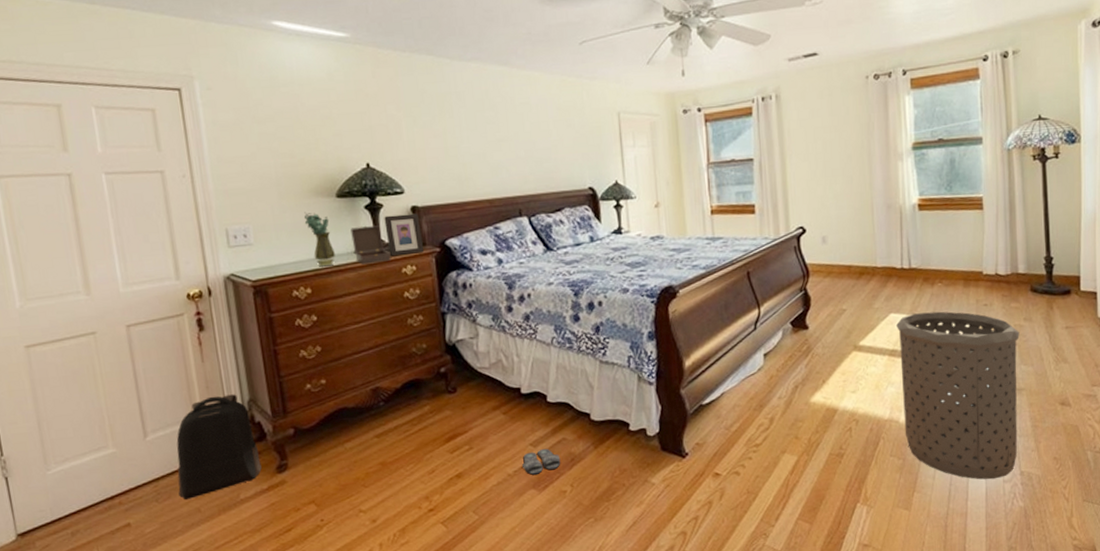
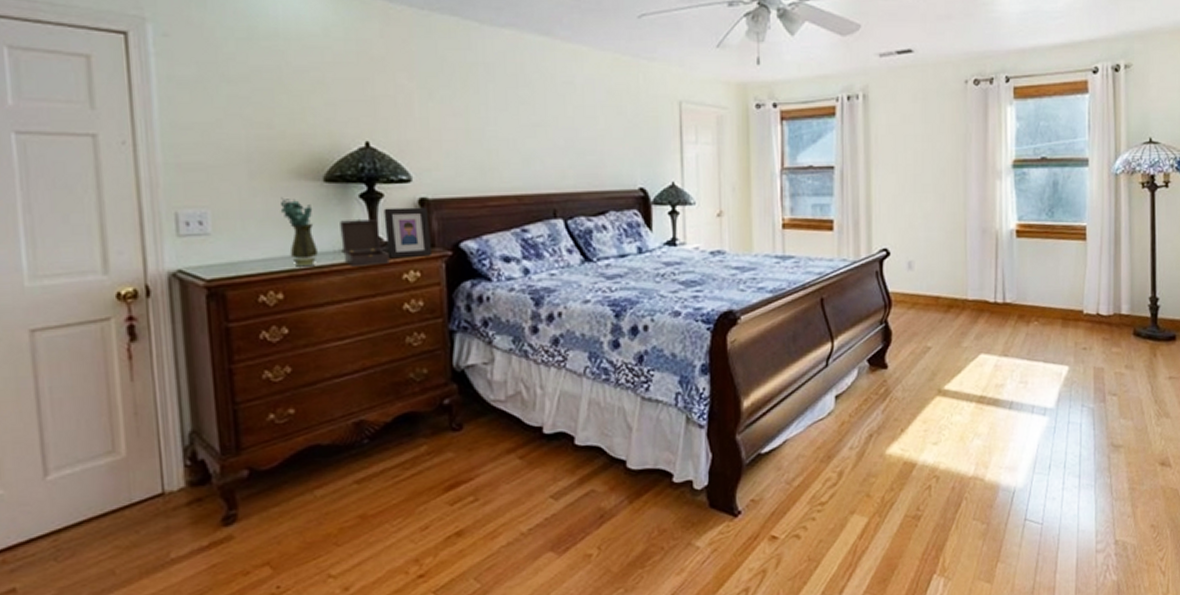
backpack: present [176,394,262,499] -> none [86,423,202,558]
slippers: present [522,448,561,475] -> none [540,501,587,534]
laundry basket: present [896,311,1020,480] -> none [986,354,1120,549]

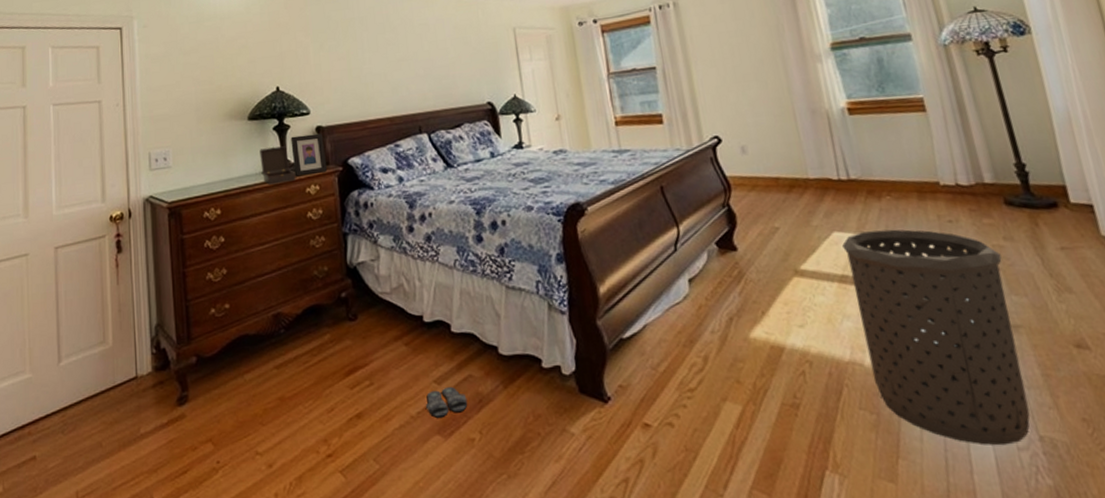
vase: present [279,197,318,267] -> none [218,135,245,188]
slippers: none [540,501,587,534] -> present [426,386,468,418]
laundry basket: none [986,354,1120,549] -> present [842,229,1030,446]

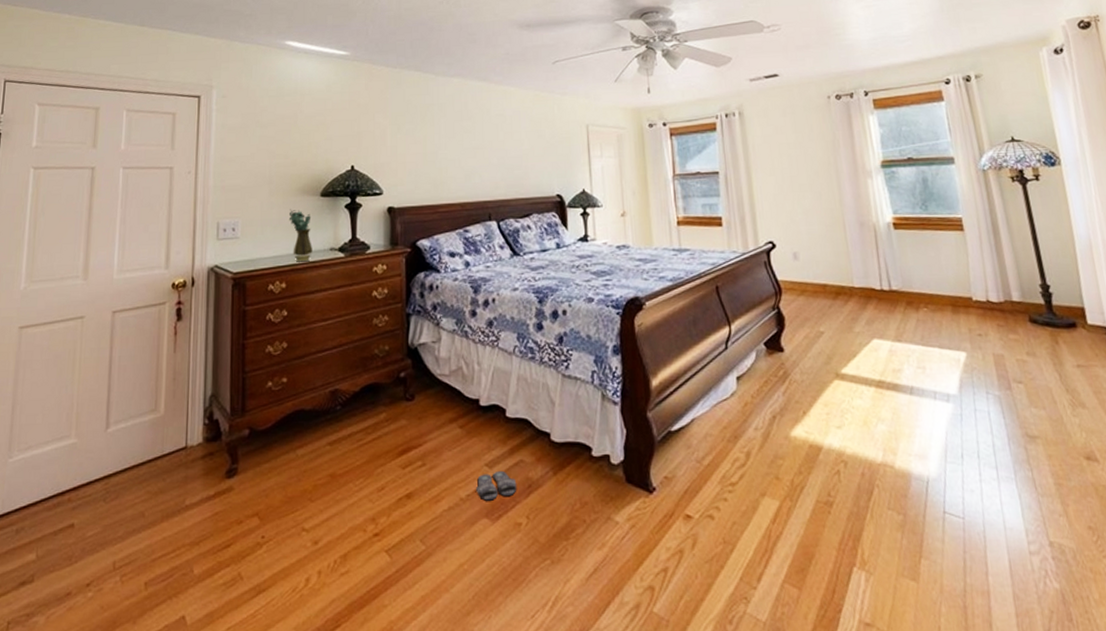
vase: none [218,135,245,188] -> present [288,209,312,262]
jewelry box: present [259,146,296,185] -> none [330,224,364,262]
picture frame: present [290,133,328,177] -> none [361,214,396,255]
laundry basket: present [842,229,1030,446] -> none [881,339,1042,549]

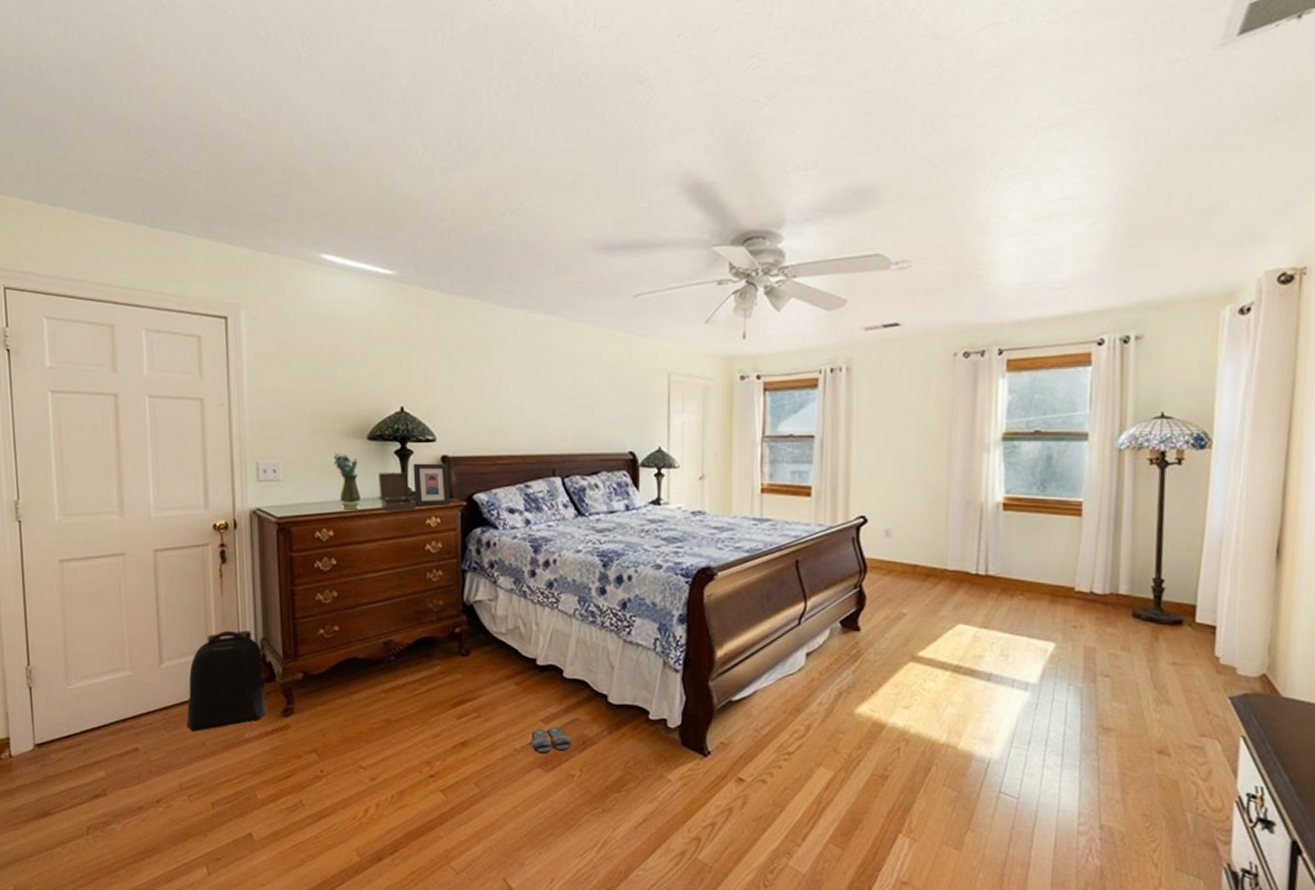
backpack: none [127,388,212,501] -> present [186,630,268,731]
jewelry box: none [330,224,364,262] -> present [378,471,416,512]
picture frame: none [361,214,396,255] -> present [413,463,451,506]

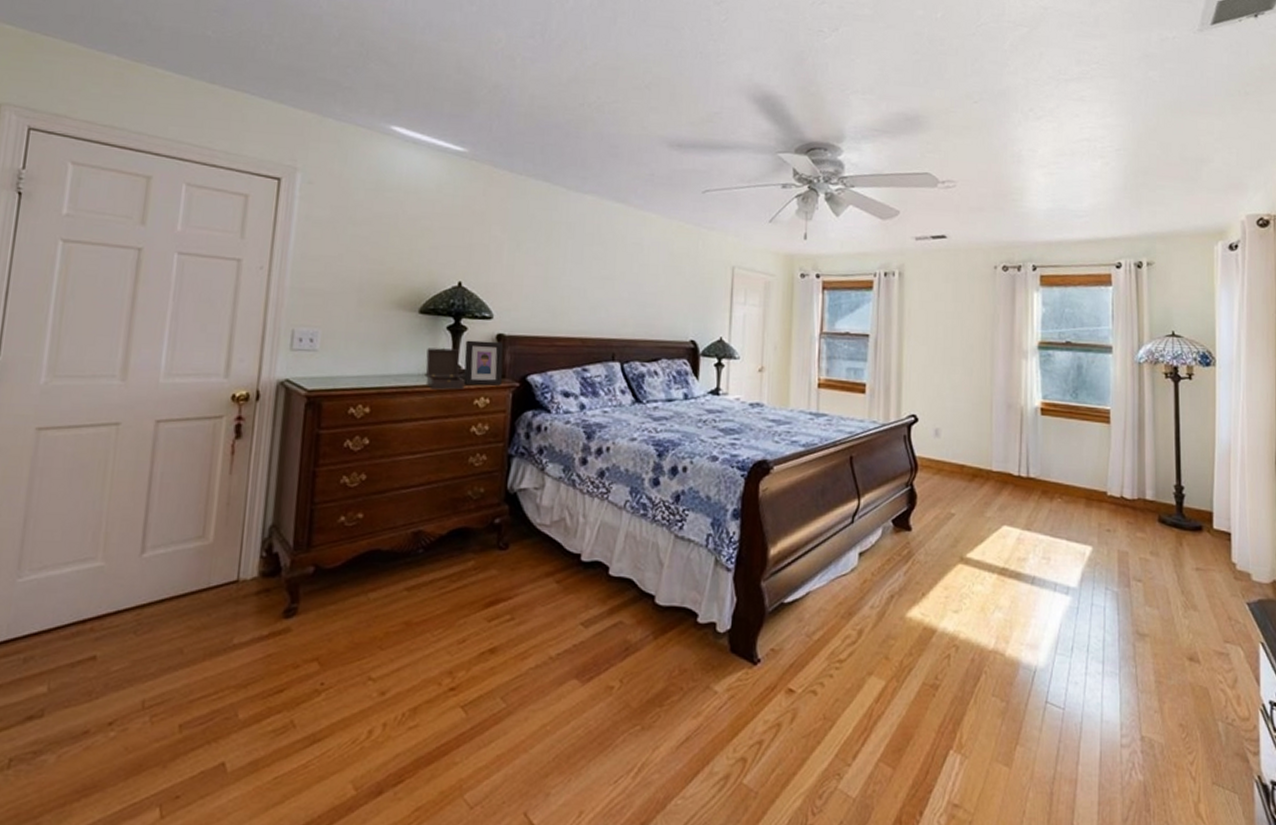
backpack: present [186,630,268,731] -> none [162,515,268,636]
vase: present [333,452,360,510] -> none [378,324,406,386]
slippers: present [531,726,572,753] -> none [568,630,613,661]

